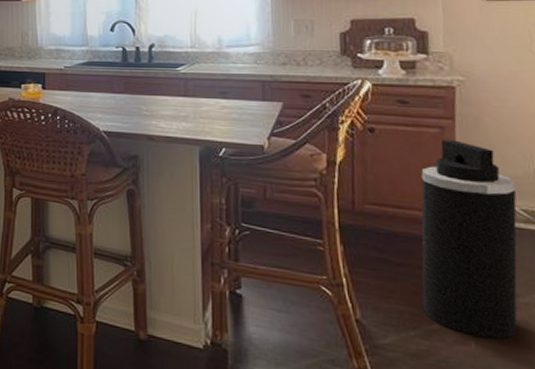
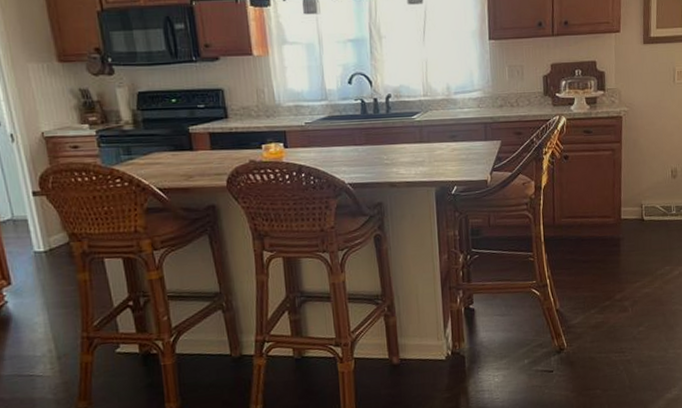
trash can: present [421,139,517,339] -> none [599,159,658,304]

